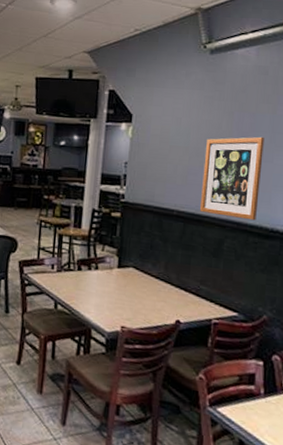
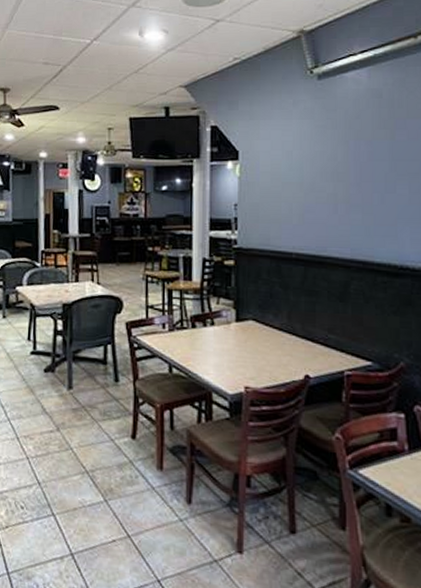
wall art: present [200,136,264,221] -> none [321,165,385,258]

